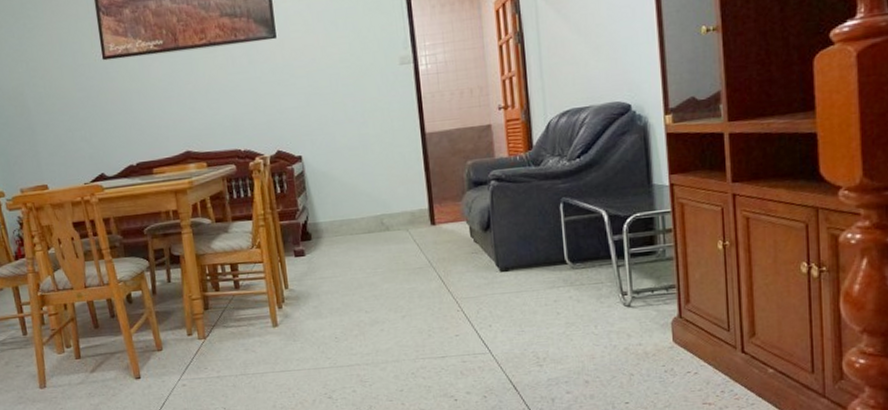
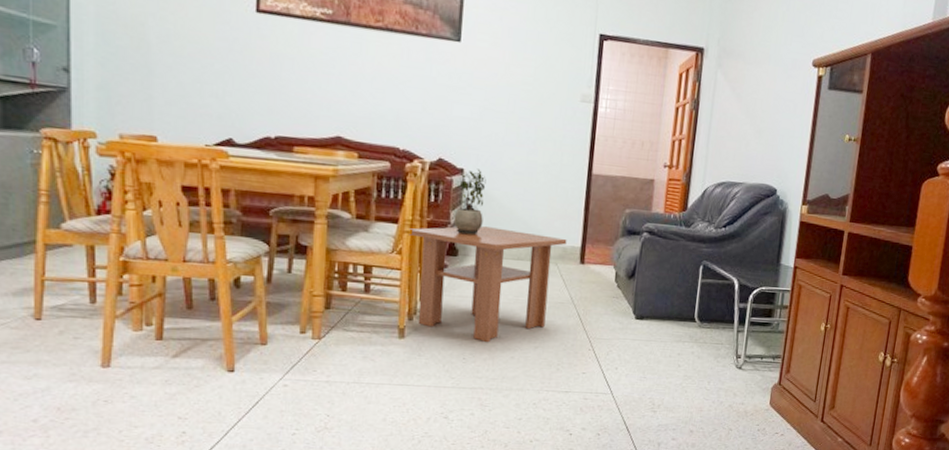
coffee table: none [263,203,414,319] -> present [409,226,567,343]
potted plant: none [300,152,329,219] -> present [453,168,486,236]

